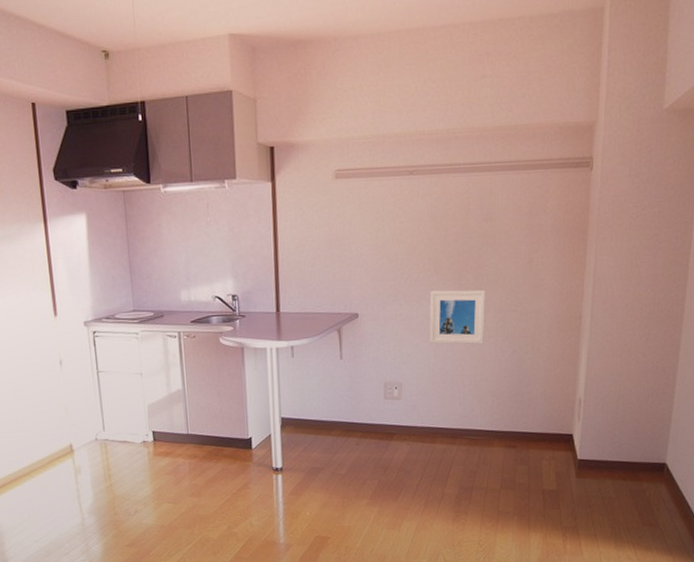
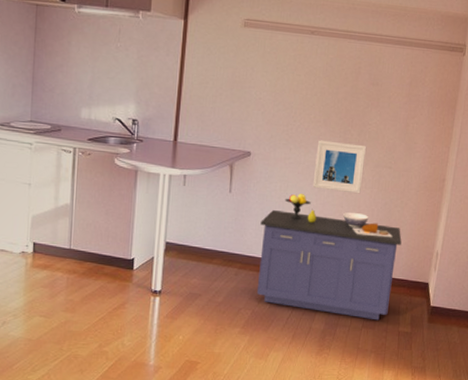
storage cabinet: none [377,351,537,480] -> present [256,194,402,321]

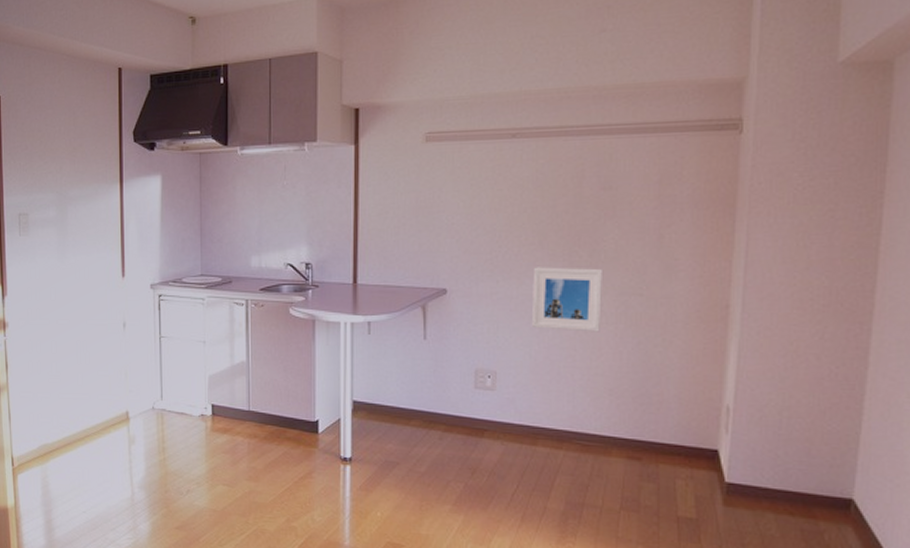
storage cabinet: present [256,194,402,321] -> none [466,336,669,501]

